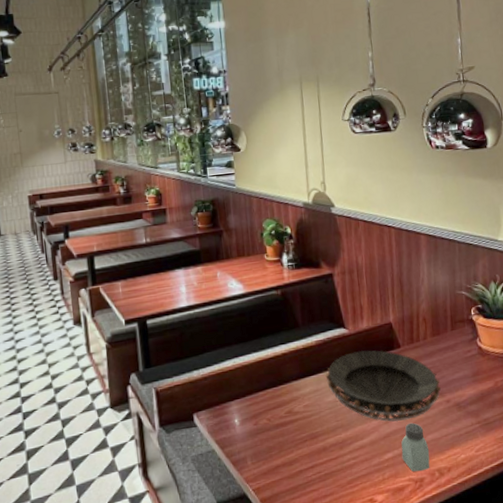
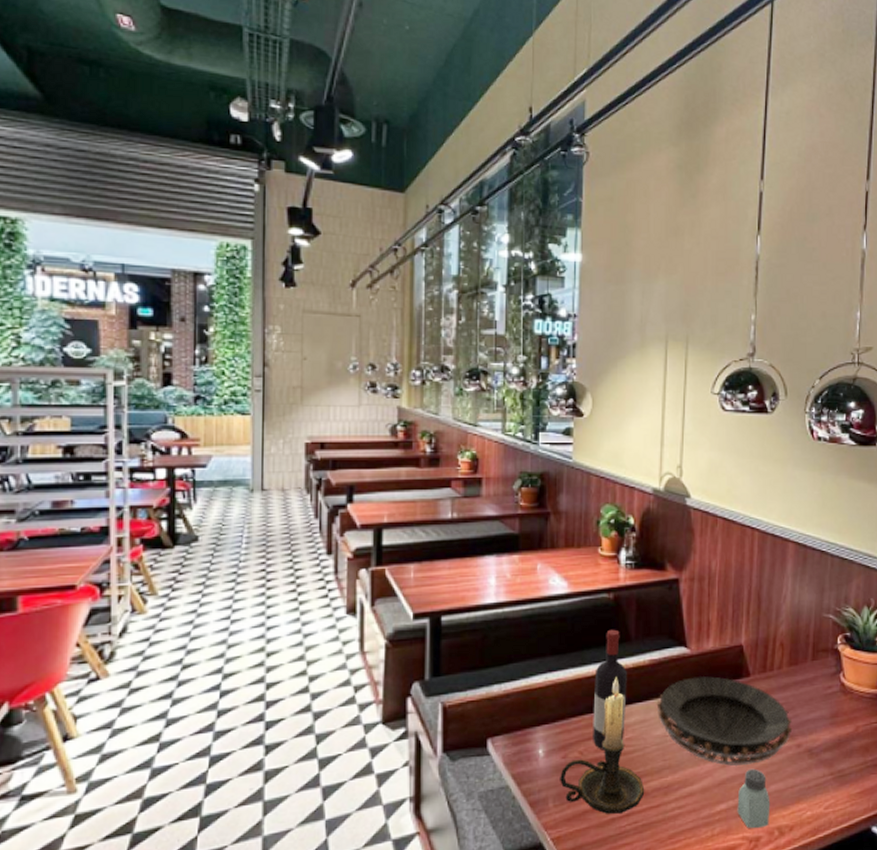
candle holder: none [254,356,324,468] -> present [560,676,645,815]
wine bottle: none [273,319,302,417] -> present [593,629,627,751]

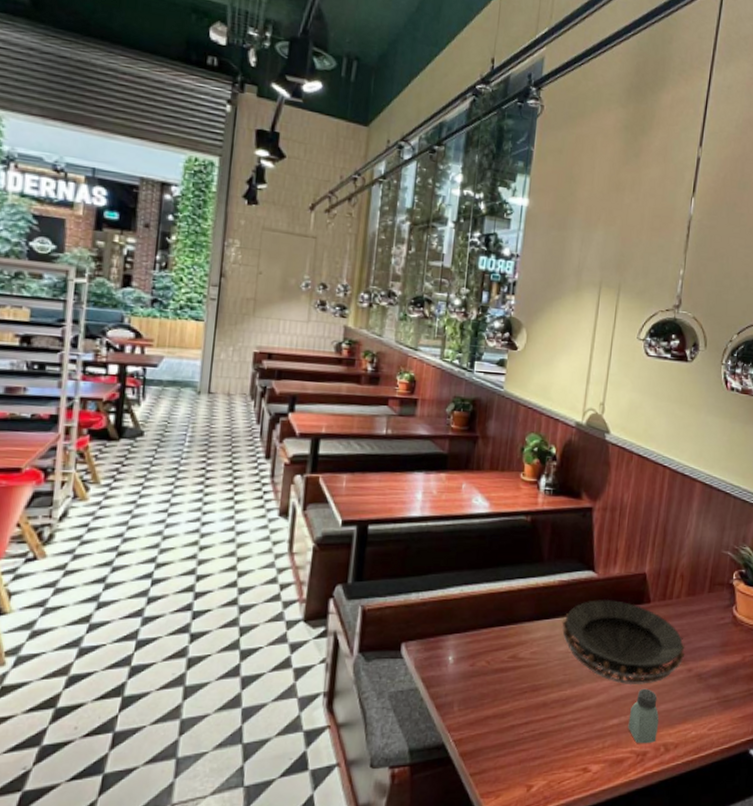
candle holder: present [560,676,645,815] -> none [466,594,545,722]
wine bottle: present [593,629,627,751] -> none [500,549,537,662]

